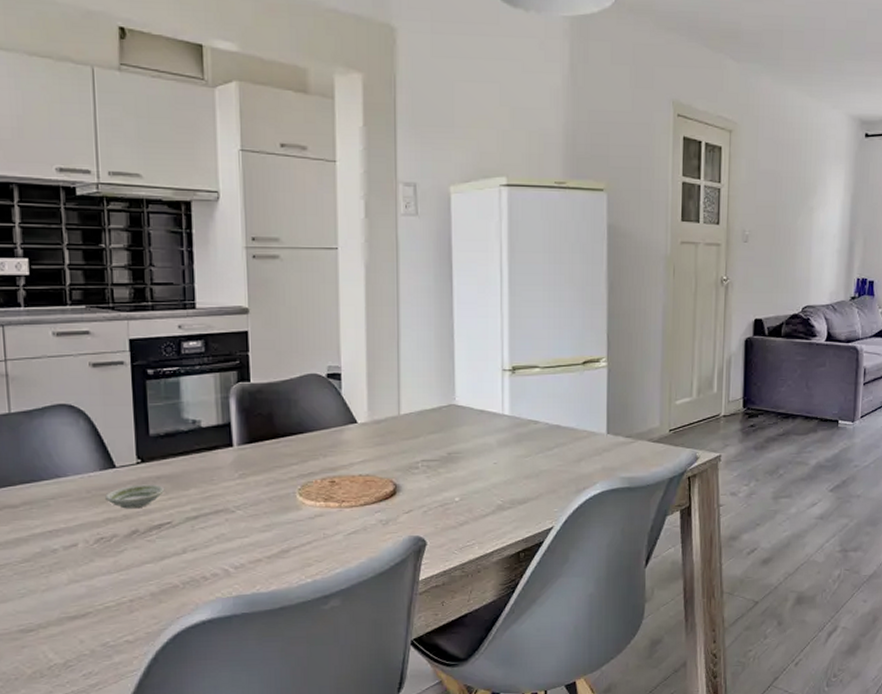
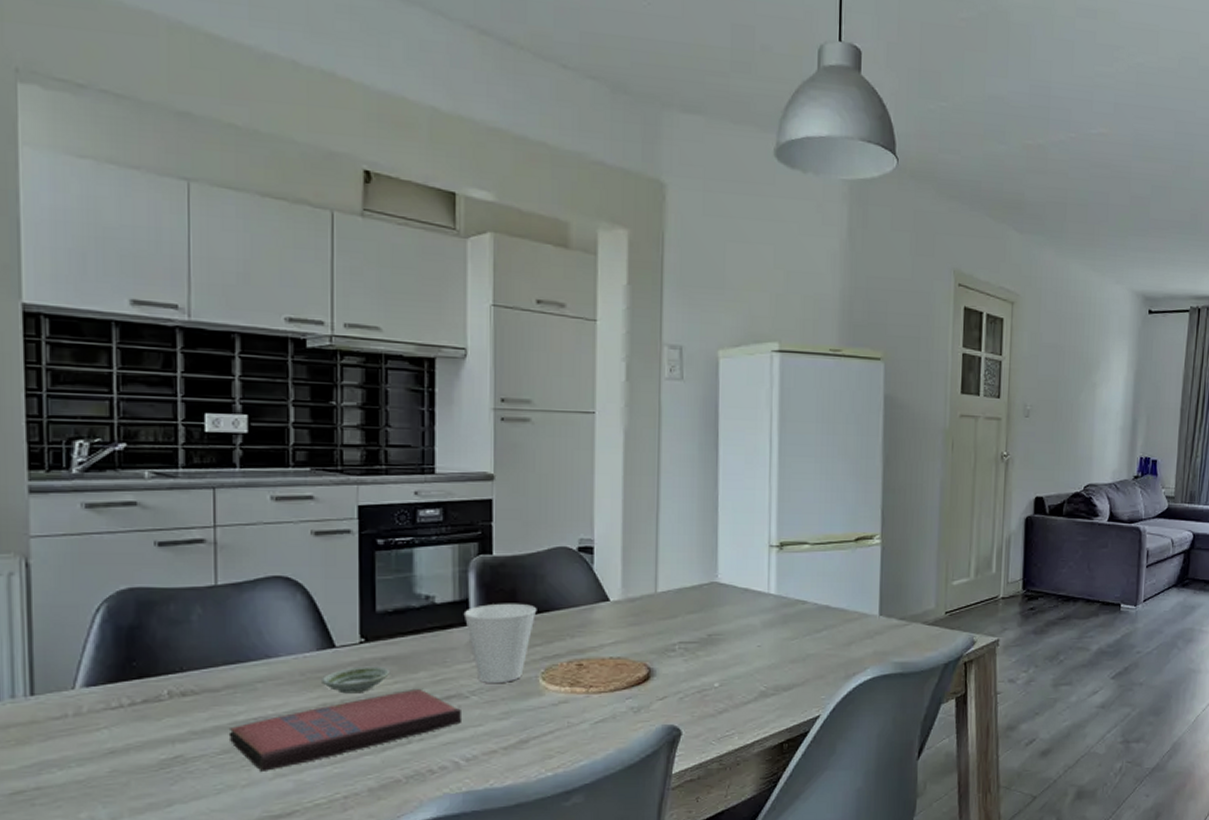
paperback book: none [28,504,229,578] -> present [228,688,461,771]
cup: none [226,426,292,499] -> present [463,603,537,683]

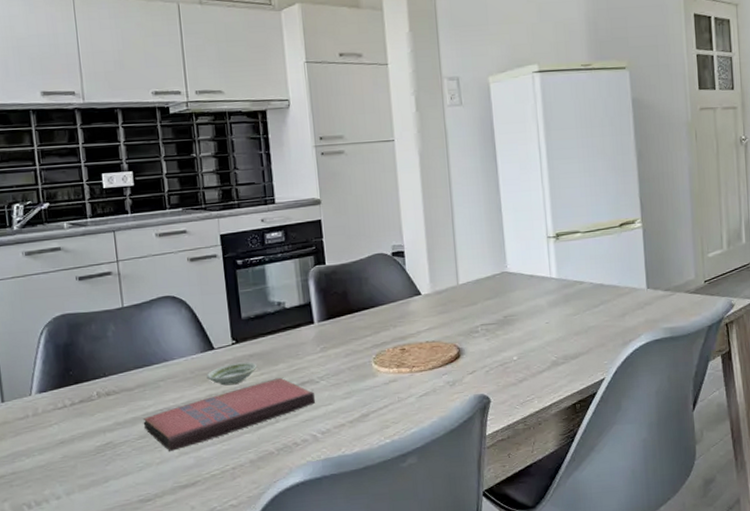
cup: present [463,603,537,683] -> none [308,302,365,370]

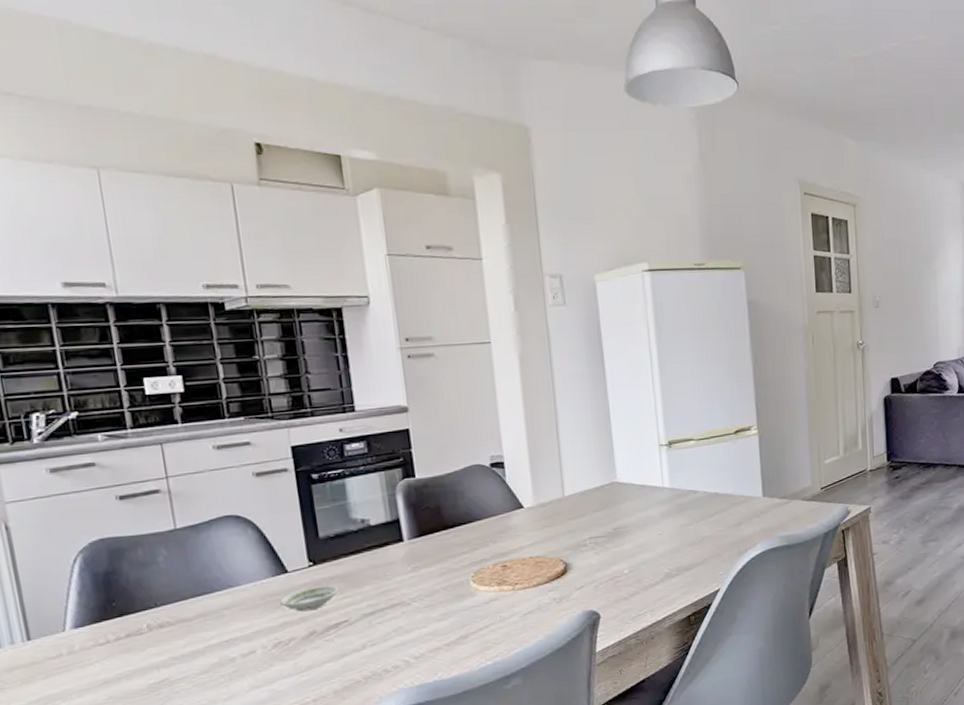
paperback book: present [143,377,315,451] -> none [205,600,407,686]

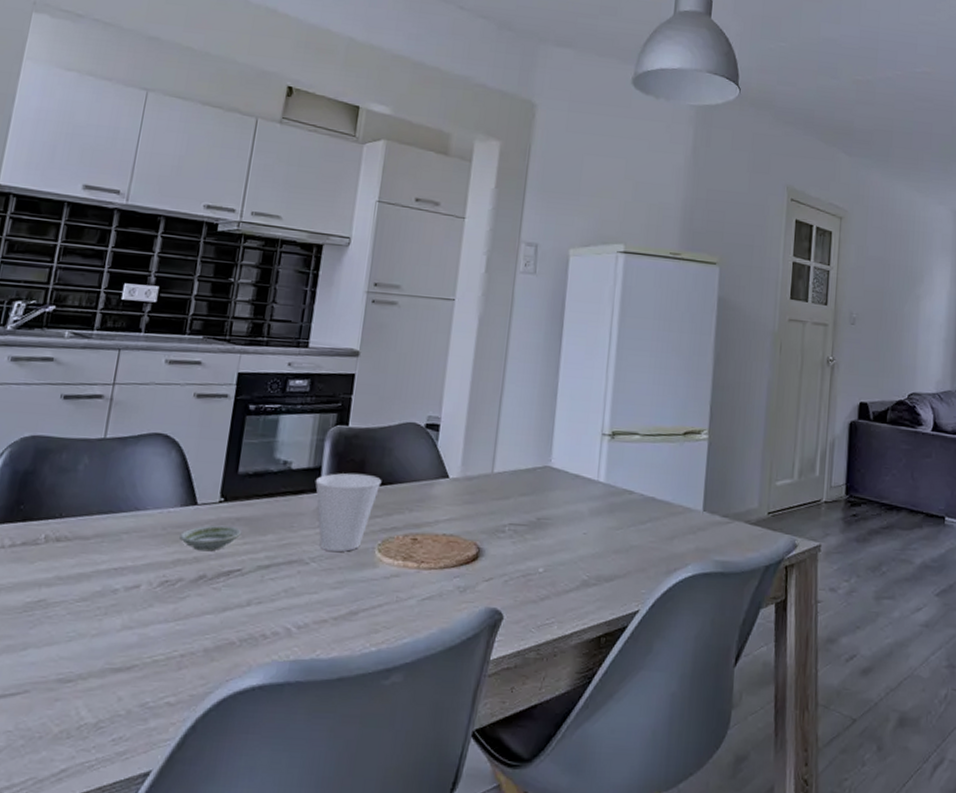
cup: none [396,517,461,590] -> present [315,473,382,552]

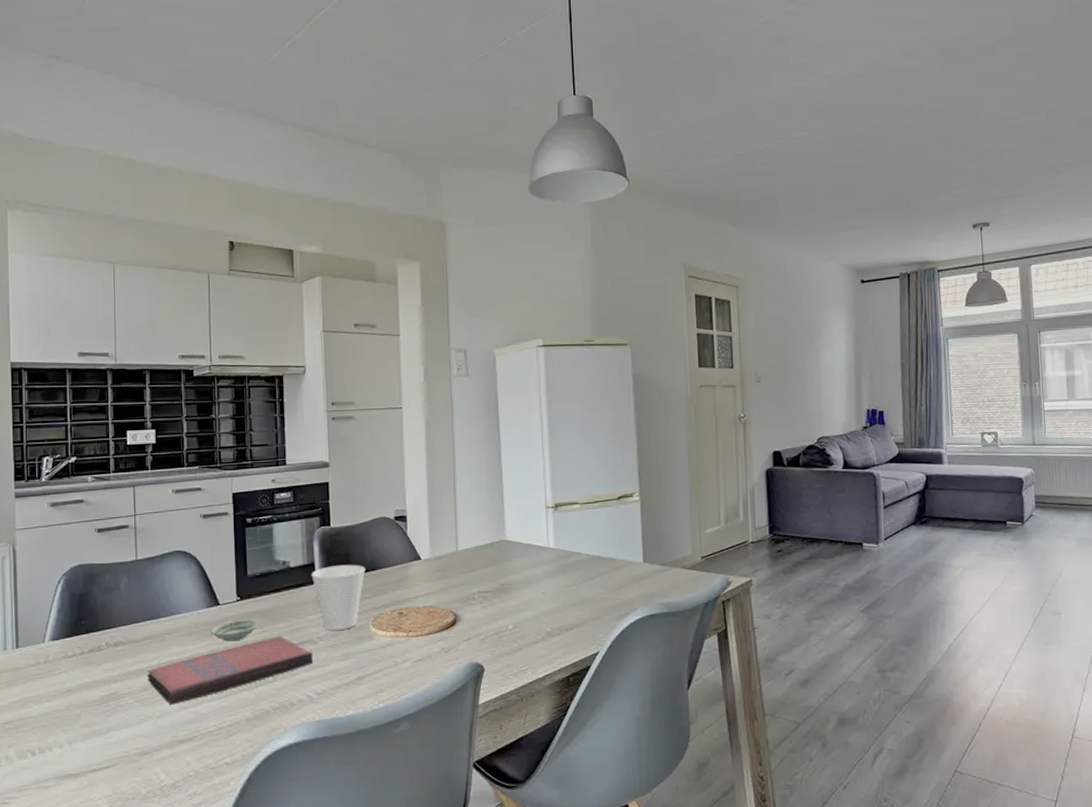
paperback book: none [88,551,300,622] -> present [147,636,313,705]

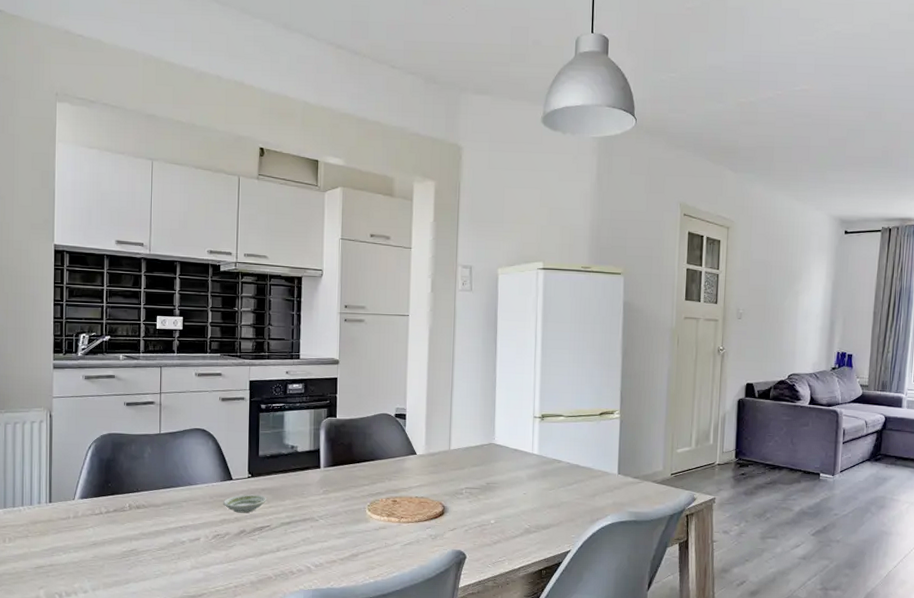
paperback book: present [147,636,313,705] -> none [164,512,313,564]
cup: present [311,564,366,630] -> none [316,453,366,511]

